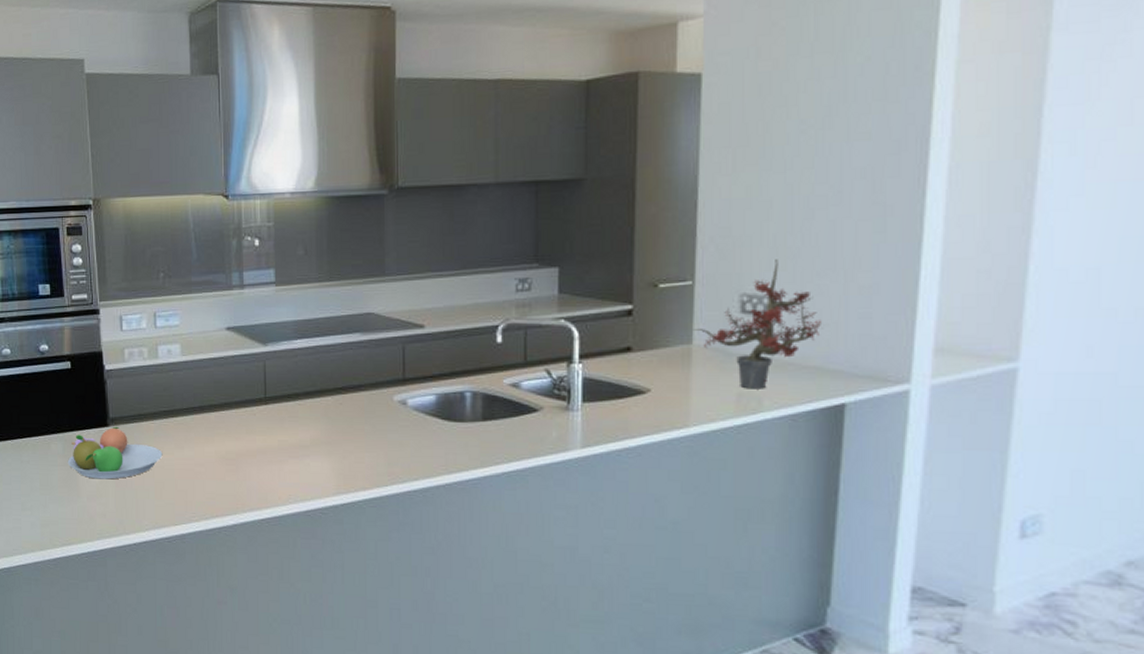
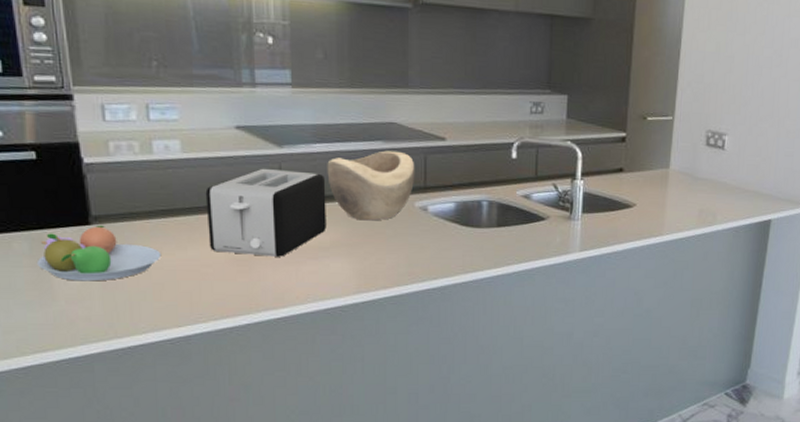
toaster: none [200,367,307,456] -> present [205,168,326,257]
decorative bowl: none [307,342,394,417] -> present [327,150,415,221]
potted plant: present [693,259,823,389] -> none [670,105,761,207]

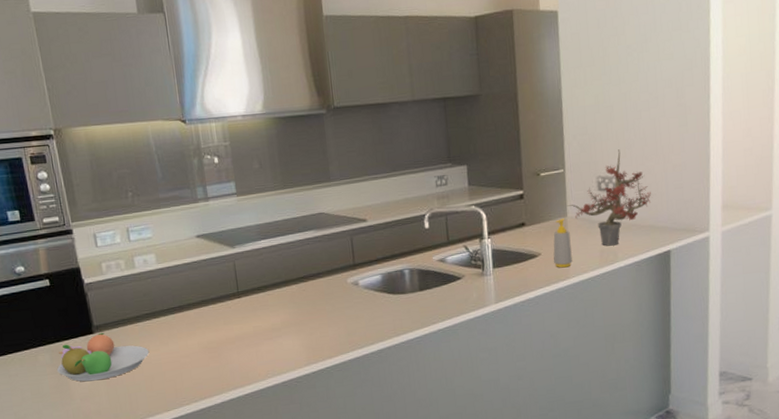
toaster: present [205,168,326,257] -> none [178,265,277,344]
decorative bowl: present [327,150,415,221] -> none [271,237,345,301]
soap bottle: none [648,170,670,223] -> present [553,218,572,268]
potted plant: none [670,105,761,207] -> present [566,149,652,246]

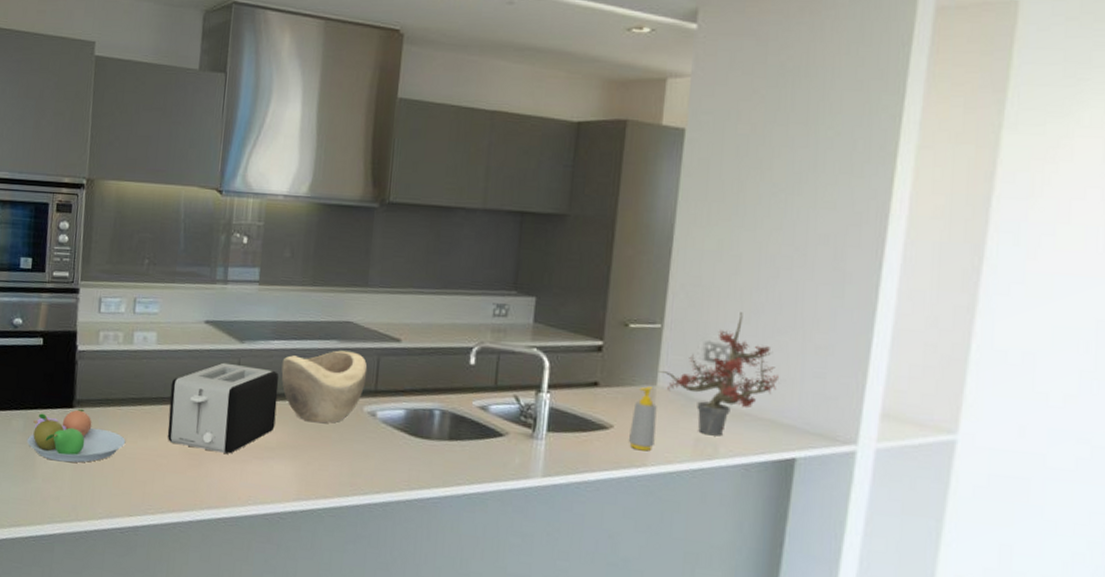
toaster: none [178,265,277,344] -> present [167,362,280,454]
decorative bowl: none [271,237,345,301] -> present [281,350,368,423]

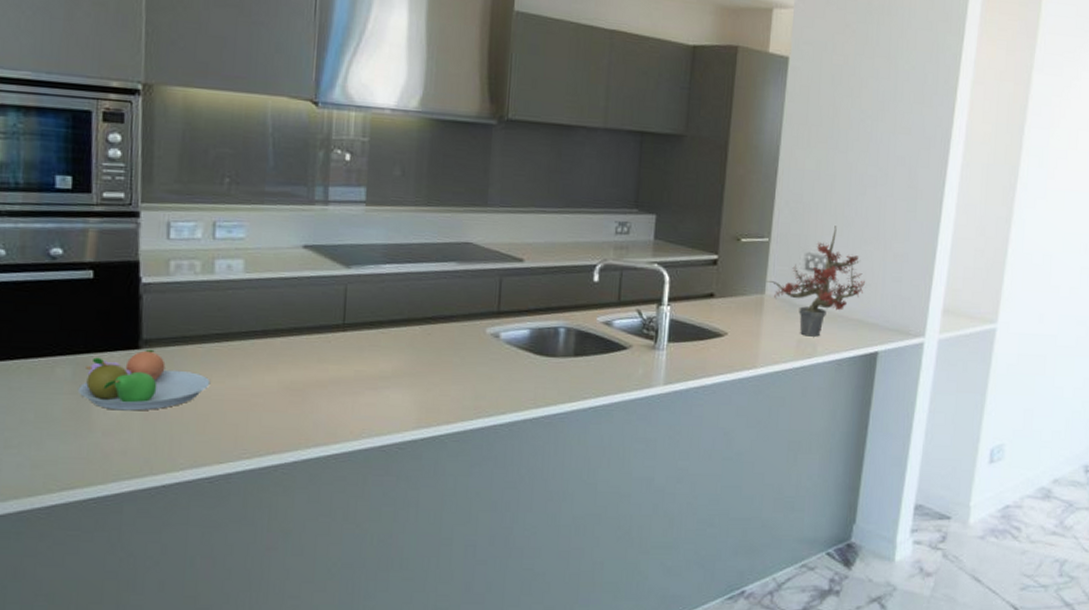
toaster: present [167,362,280,454] -> none [262,290,393,387]
decorative bowl: present [281,350,368,423] -> none [395,272,489,348]
soap bottle: present [628,386,657,451] -> none [740,295,765,354]

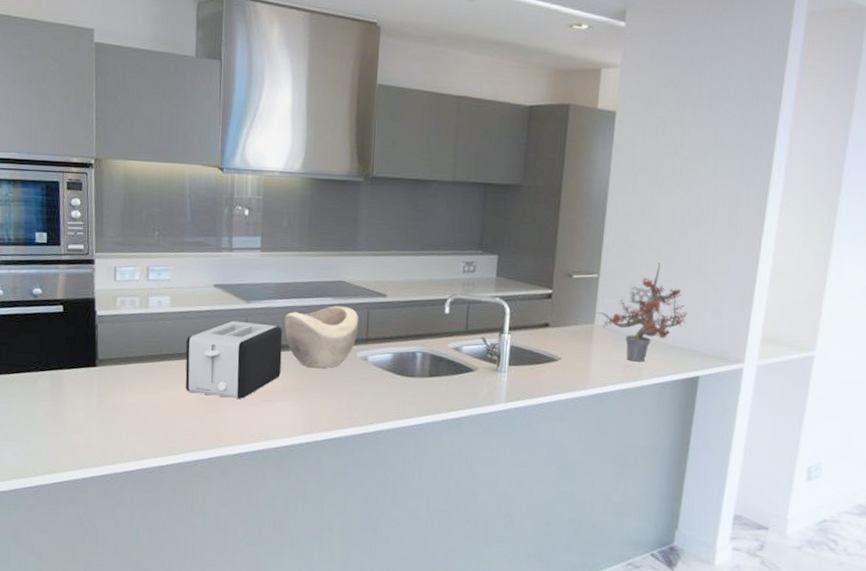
fruit bowl: present [77,349,211,411] -> none [54,367,148,415]
toaster: none [262,290,393,387] -> present [185,320,283,399]
decorative bowl: none [395,272,489,348] -> present [284,306,359,369]

